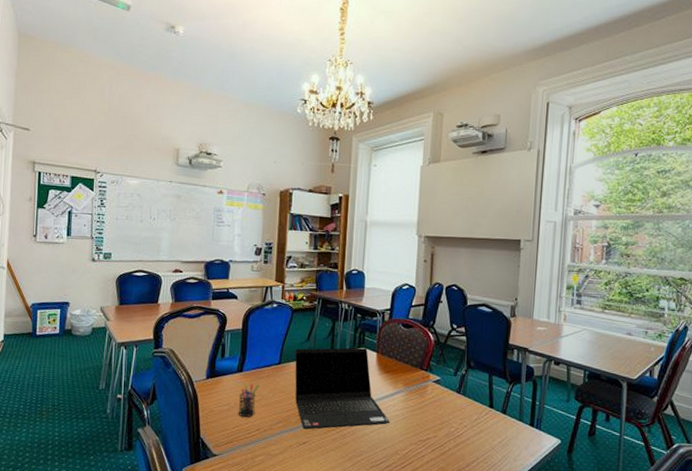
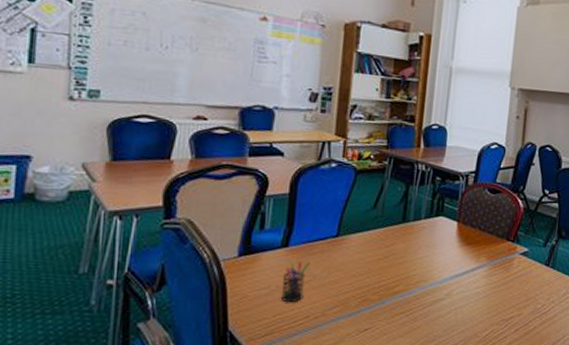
laptop computer: present [295,348,391,430] -> none [356,216,470,314]

